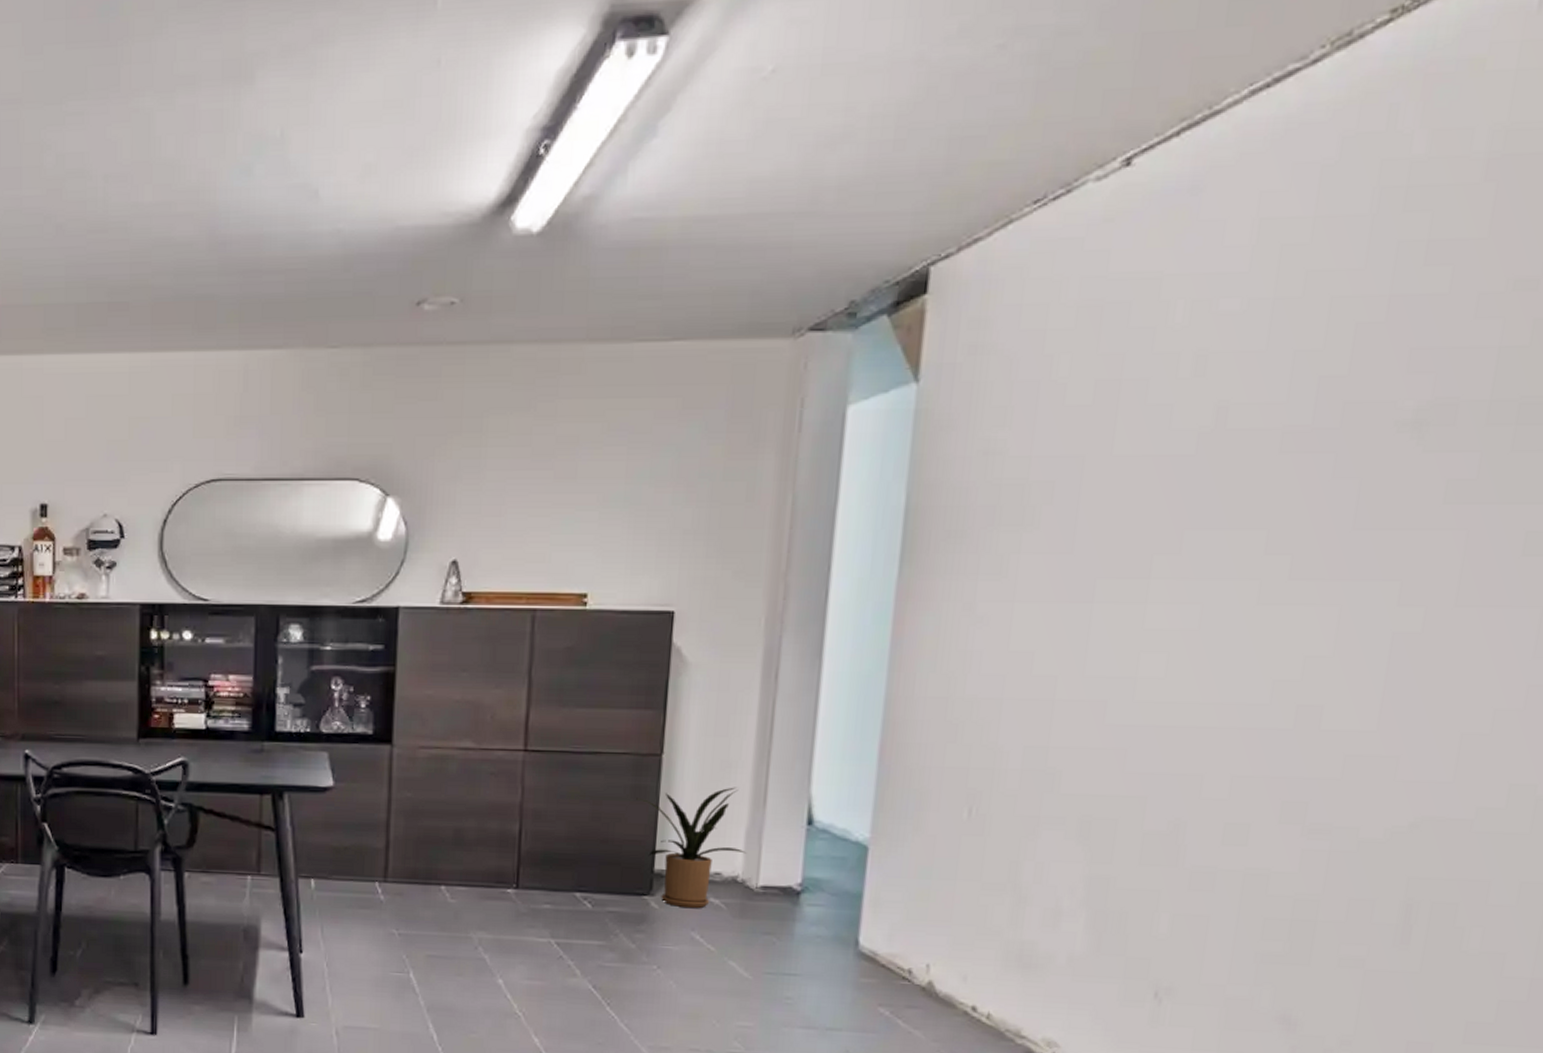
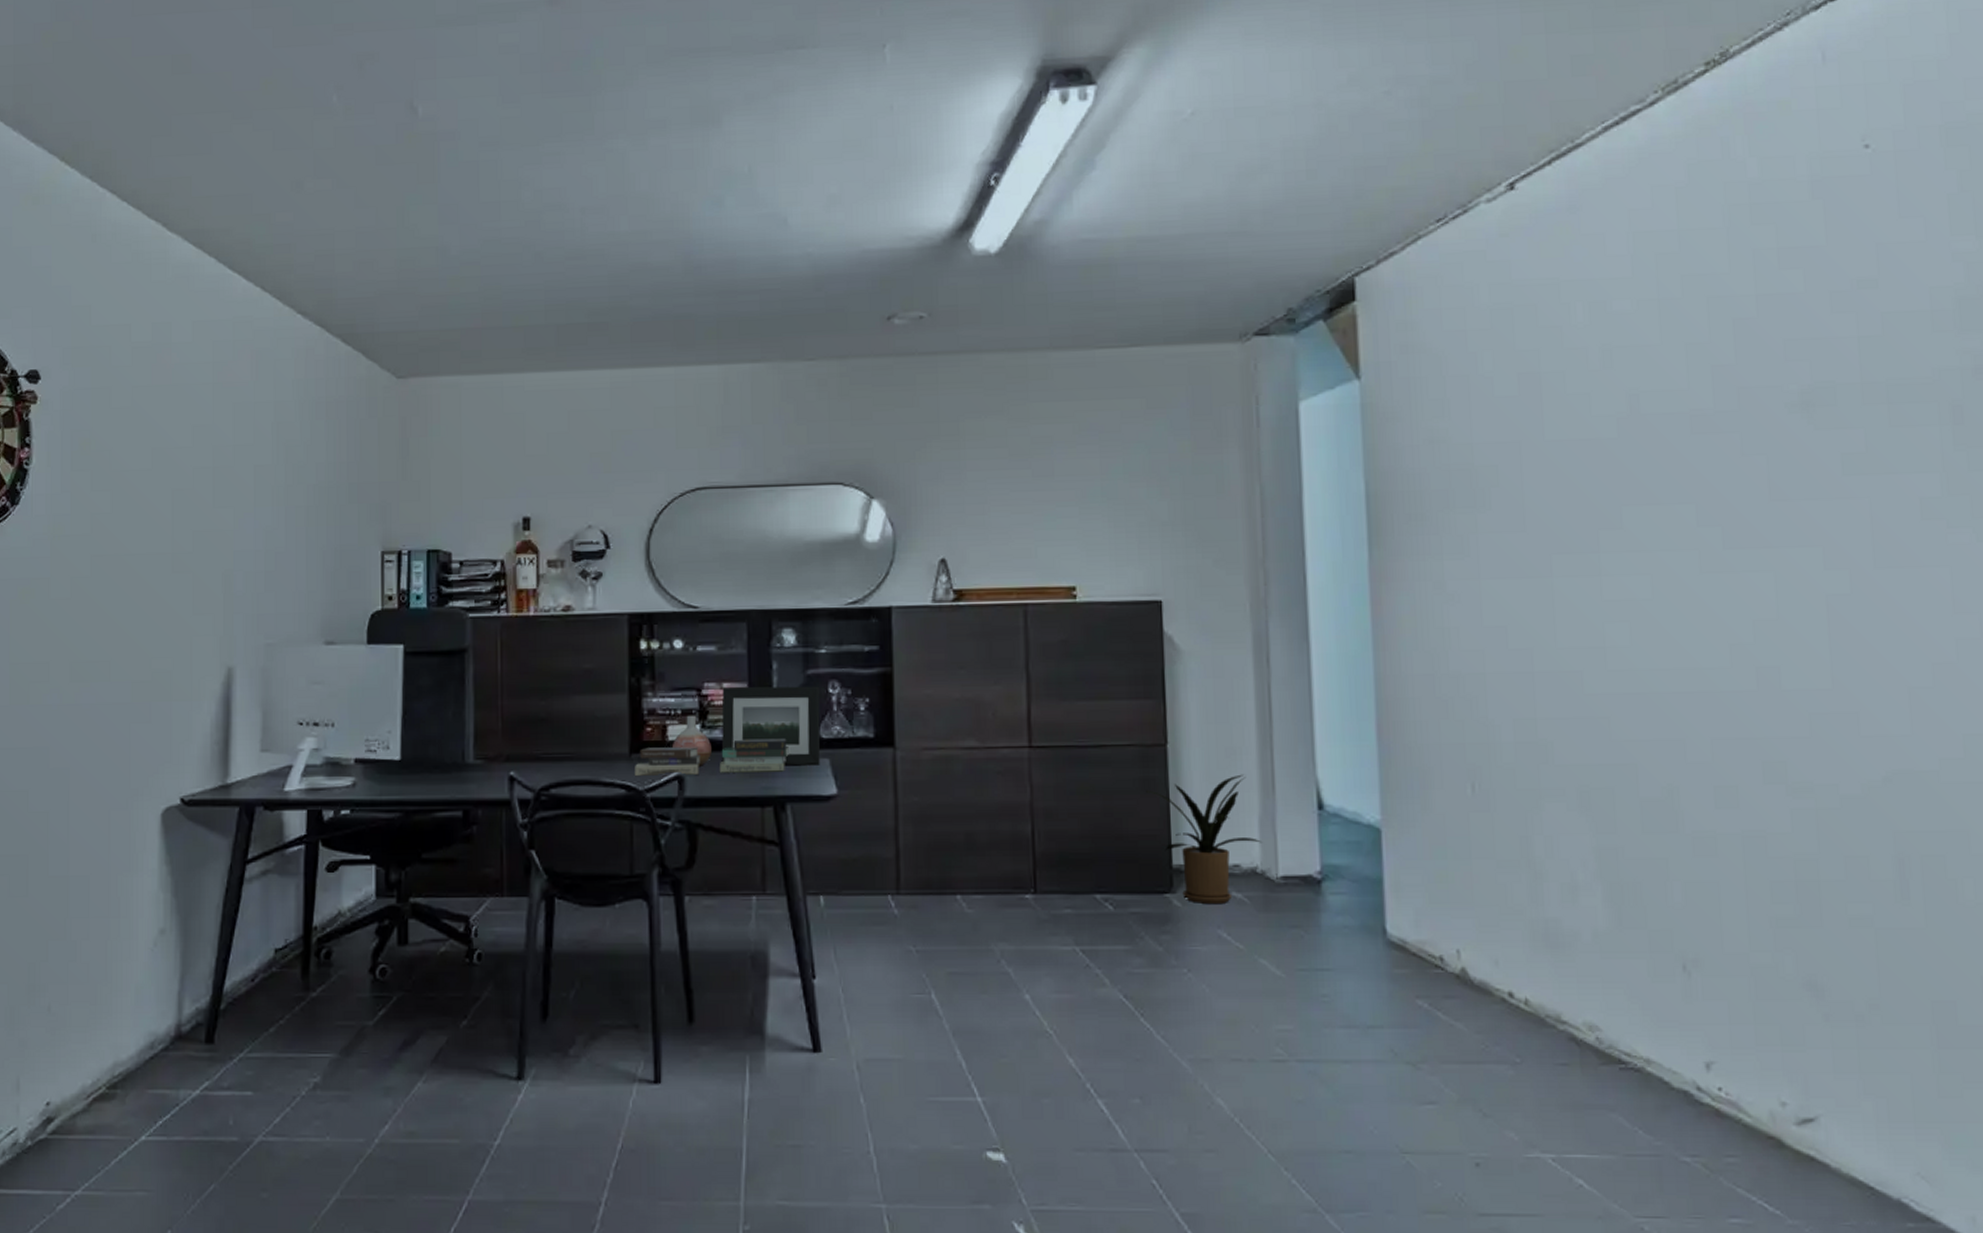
books: none [142,734,205,761] -> present [635,747,701,777]
vase: none [177,704,216,755] -> present [671,715,713,768]
books: none [223,729,289,763] -> present [720,738,789,773]
picture frame: none [224,678,322,758] -> present [721,686,821,766]

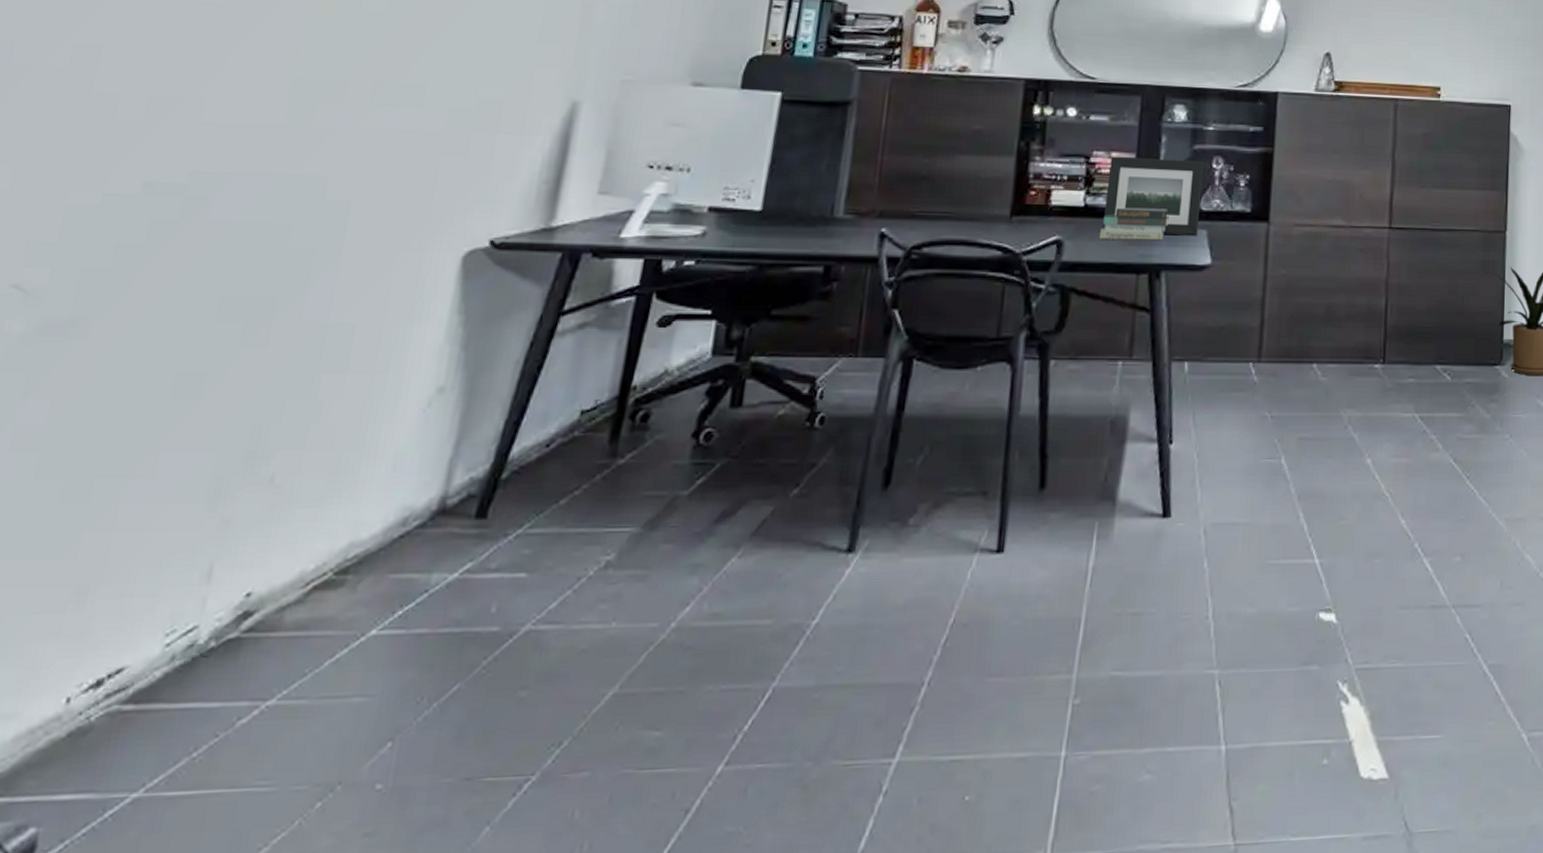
books: present [635,747,701,777] -> none [1013,211,1082,240]
vase: present [671,715,713,768] -> none [1054,181,1095,233]

